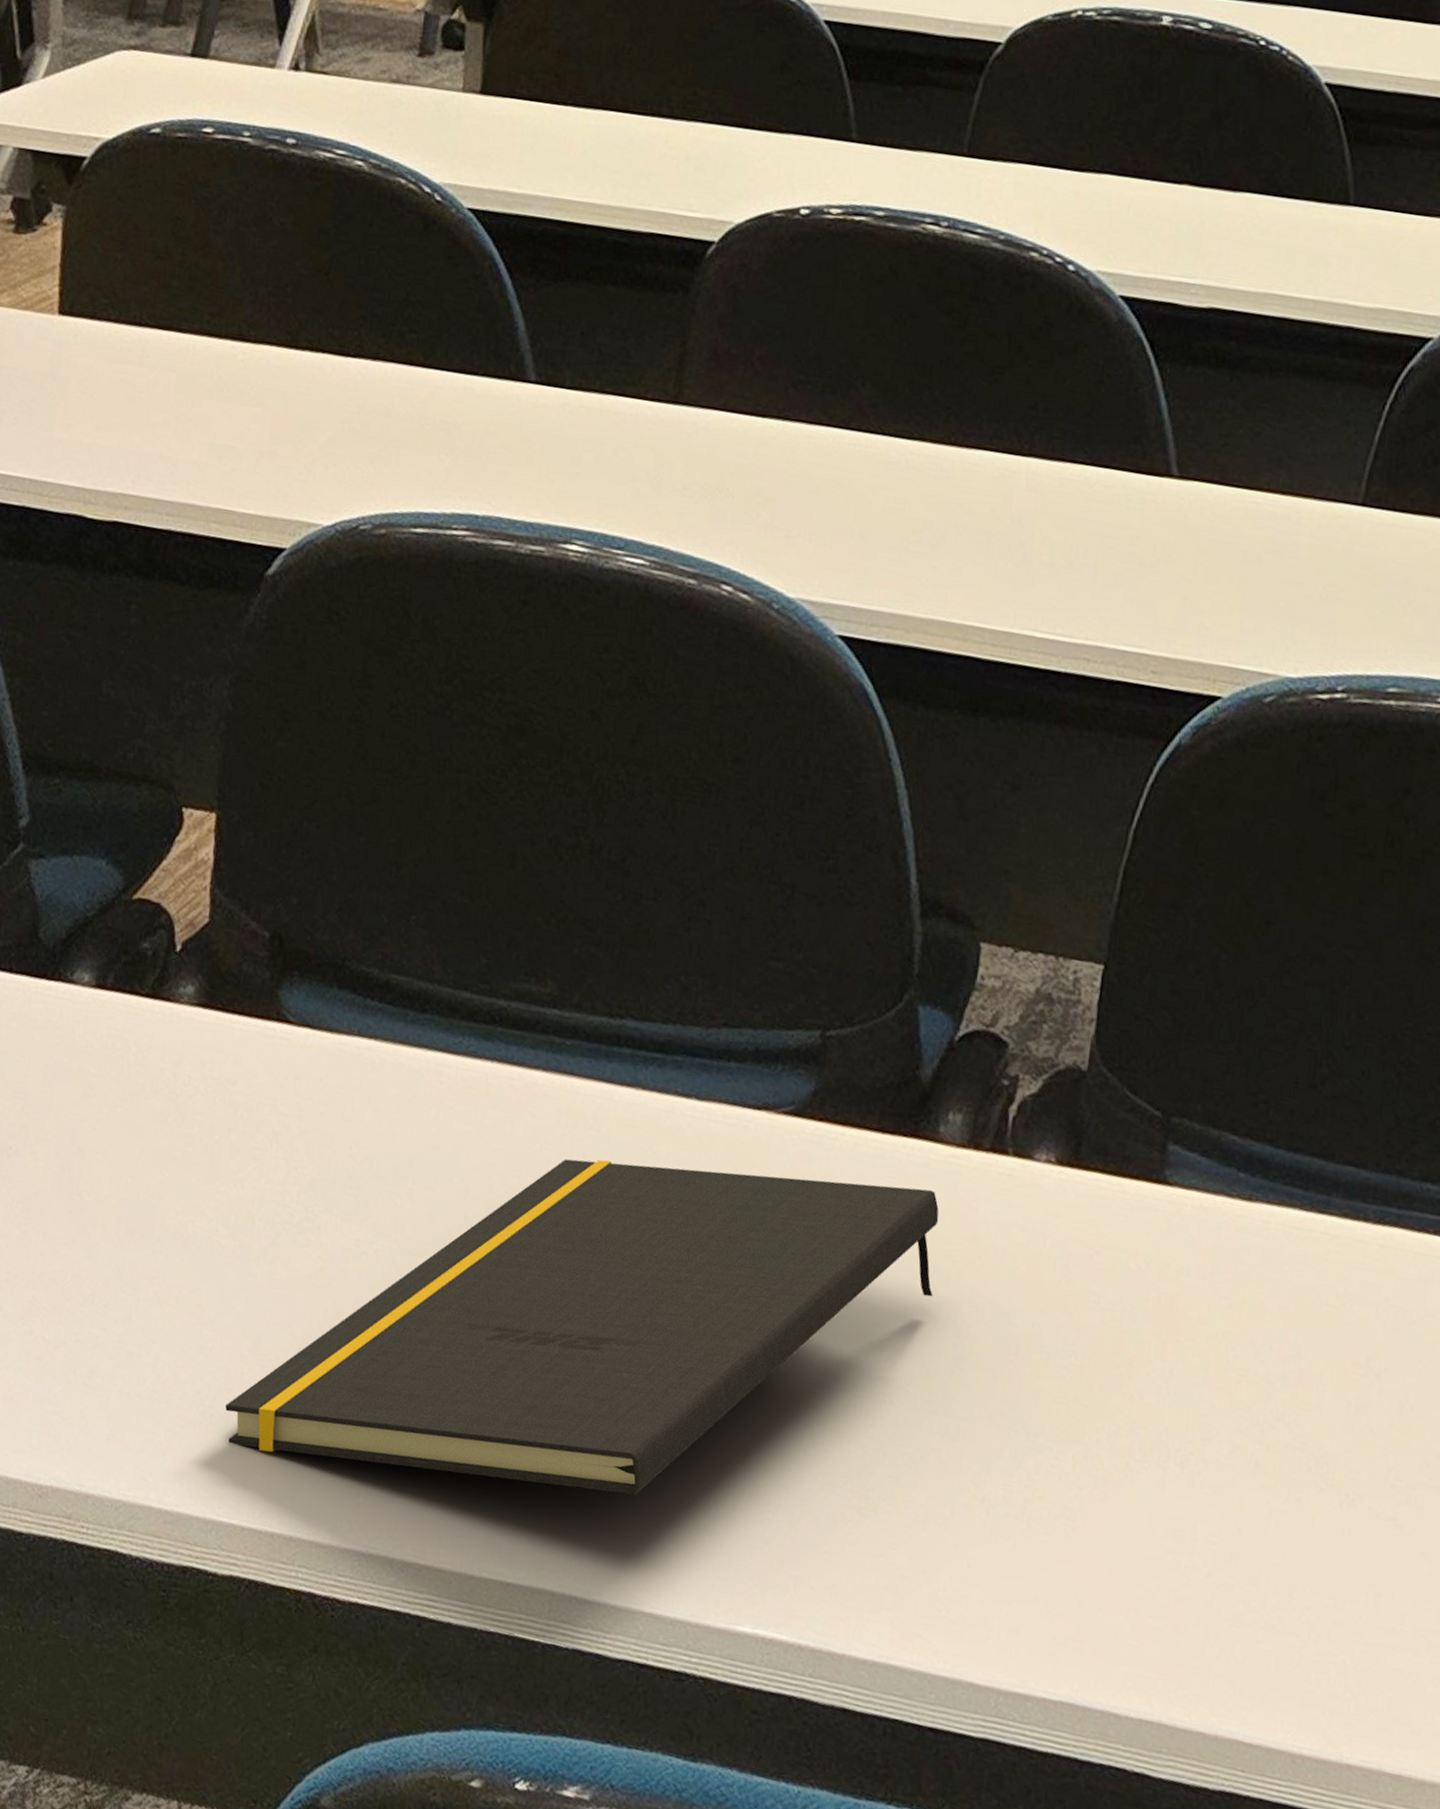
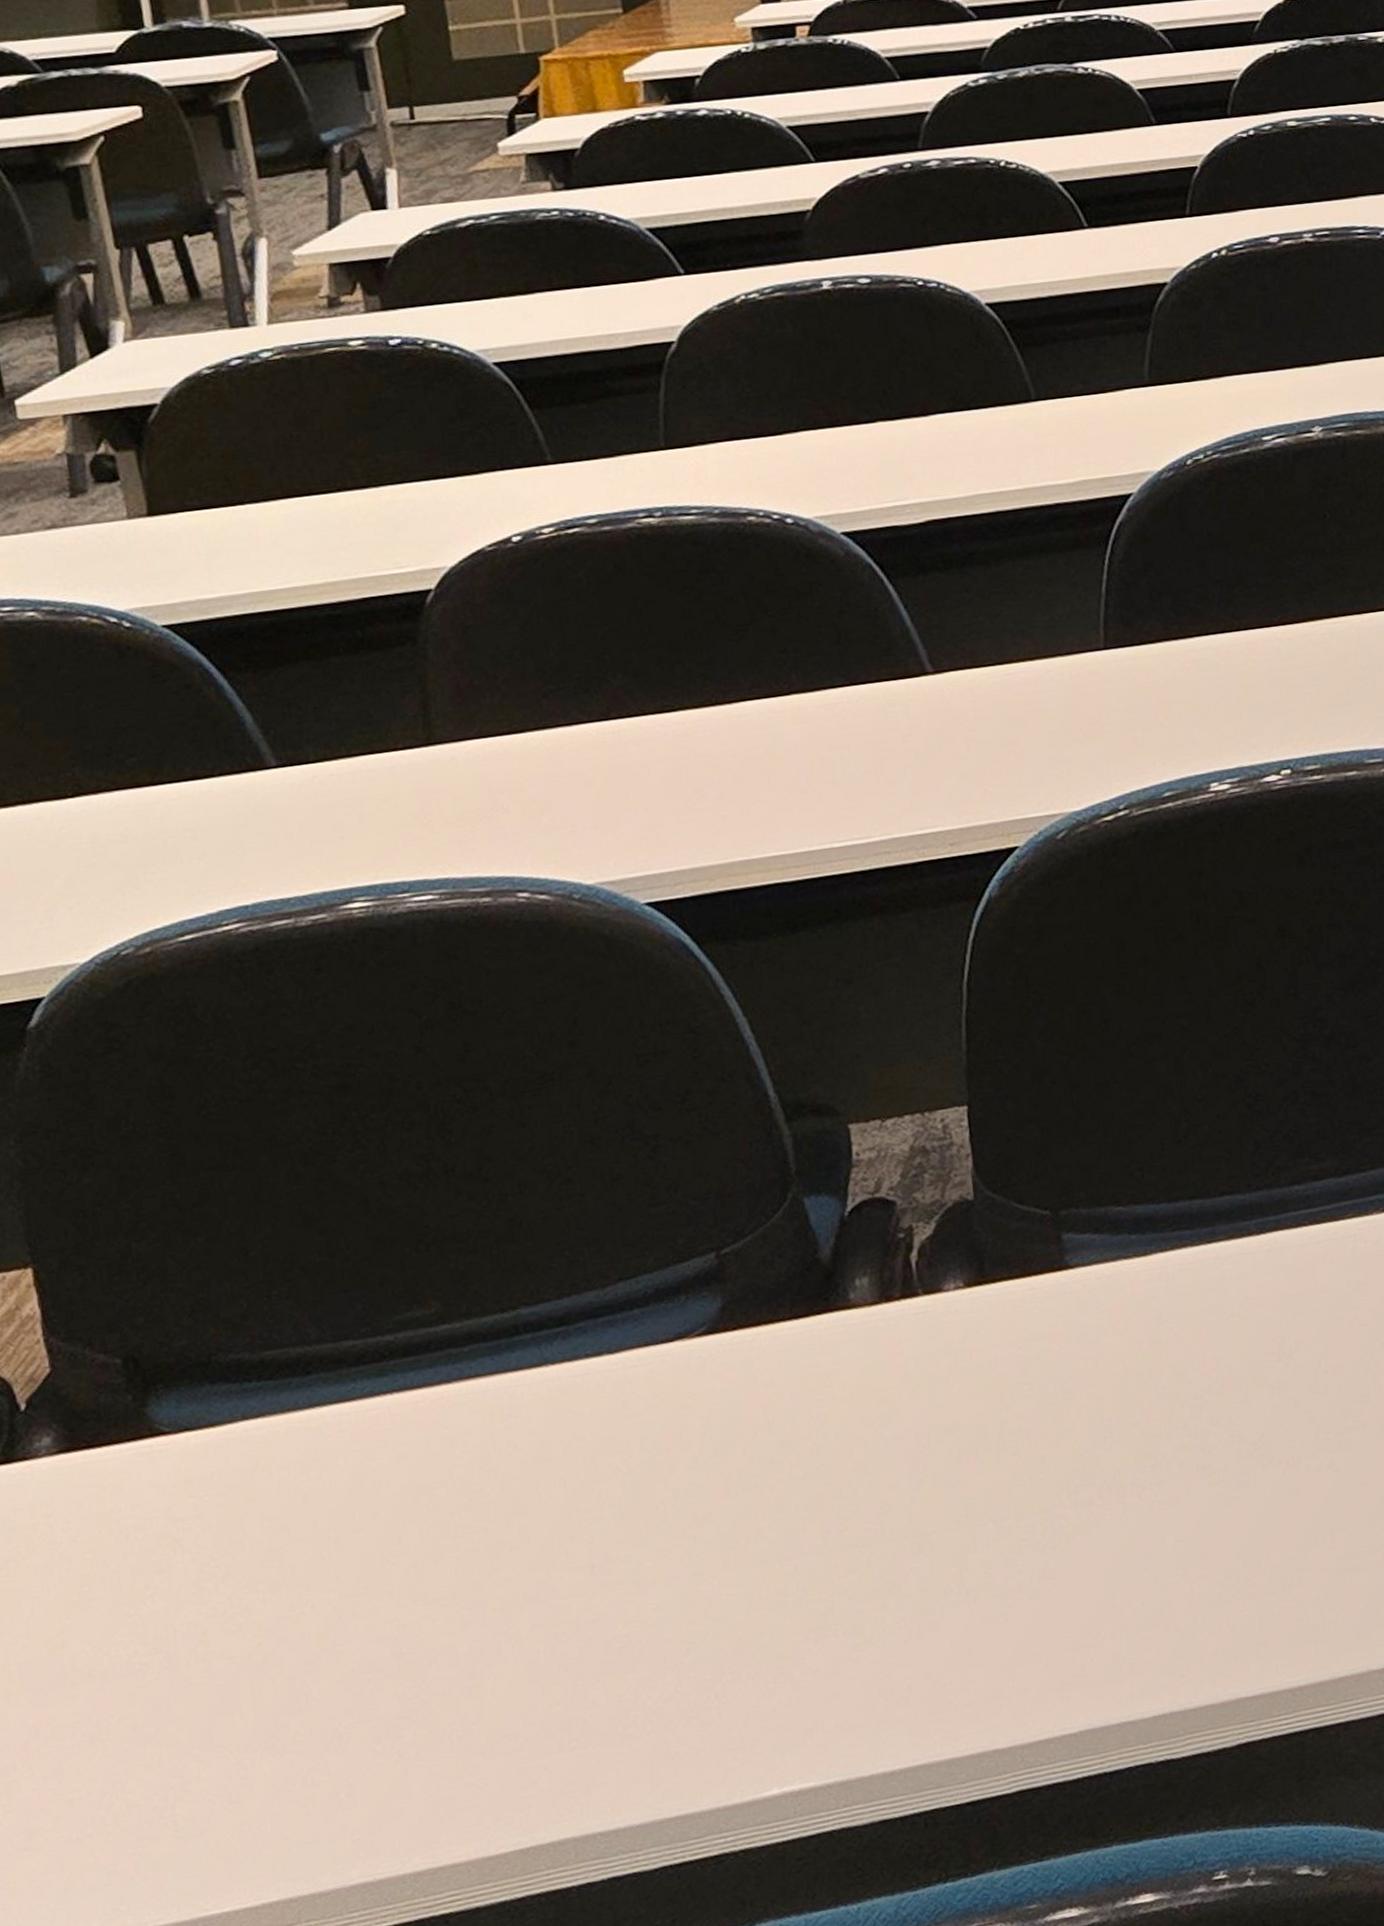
notepad: present [225,1158,939,1495] -> none [188,1351,879,1841]

